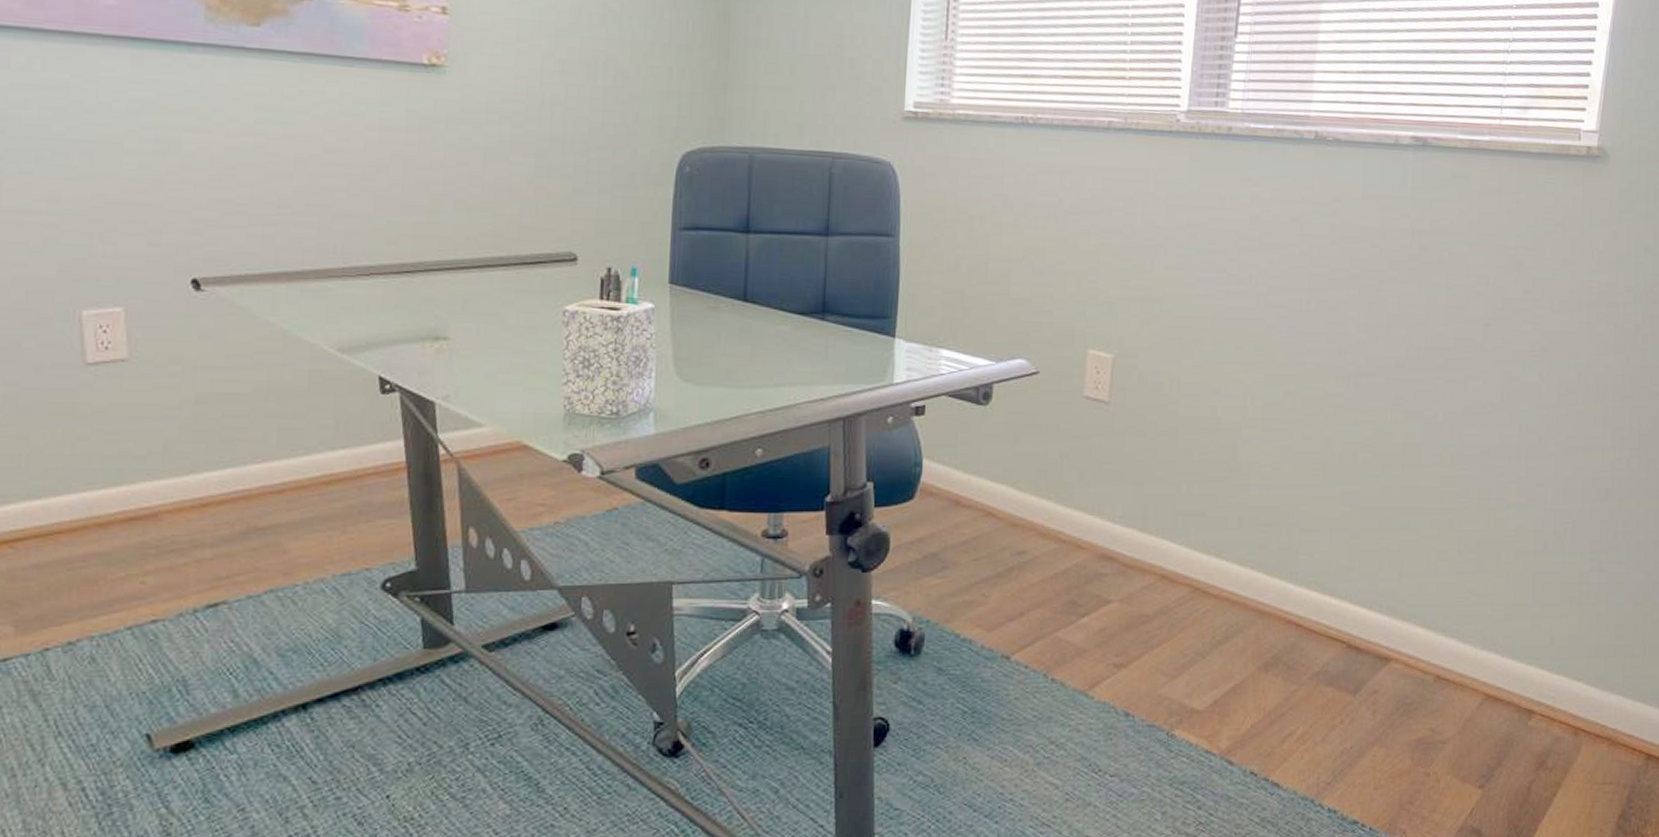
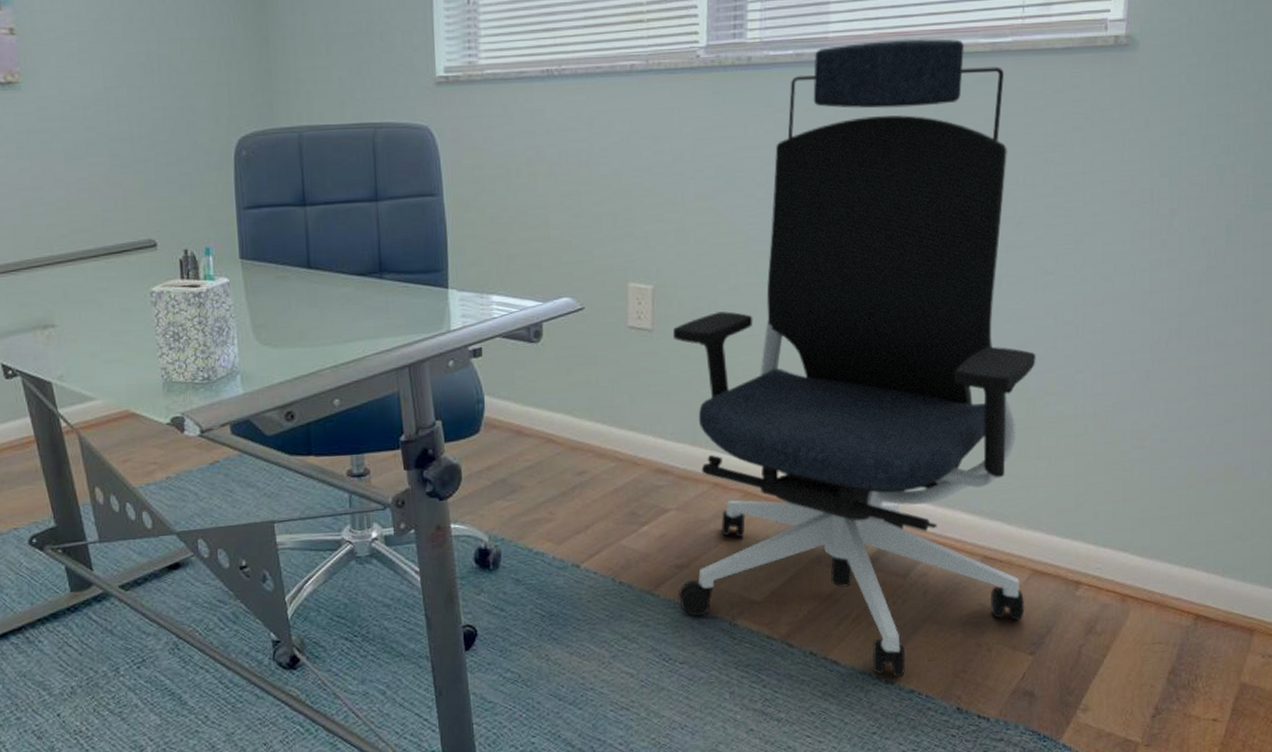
office chair: none [1114,125,1499,805] -> present [672,38,1036,677]

